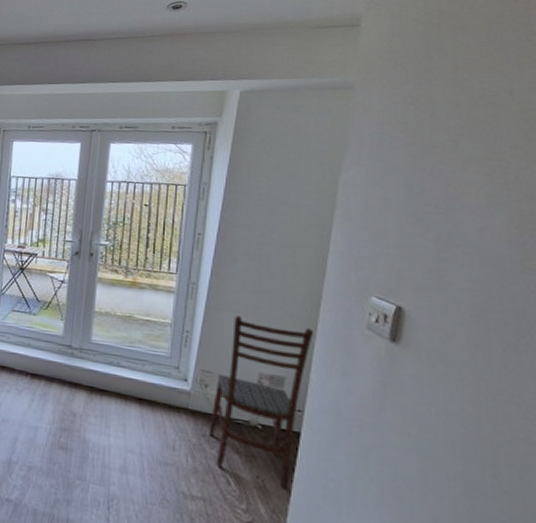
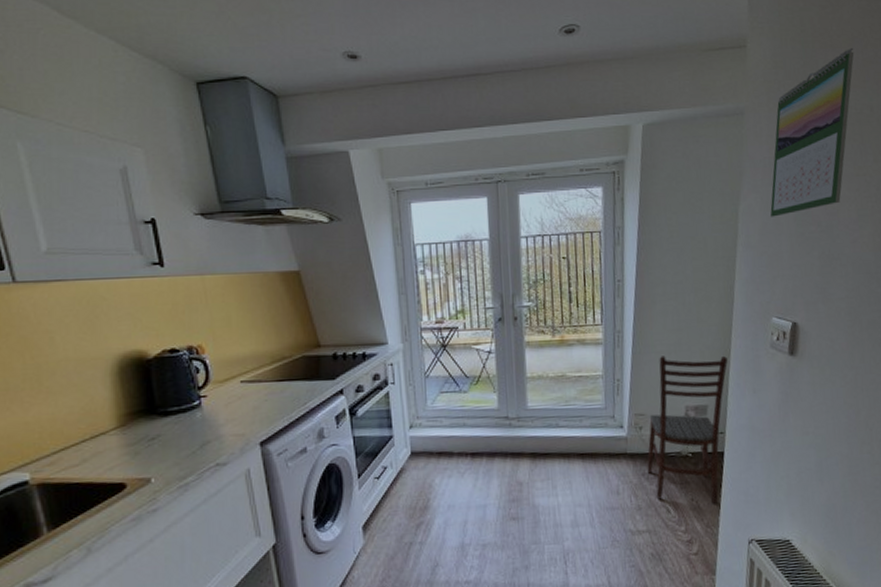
calendar: none [377,30,491,193] -> present [770,47,854,217]

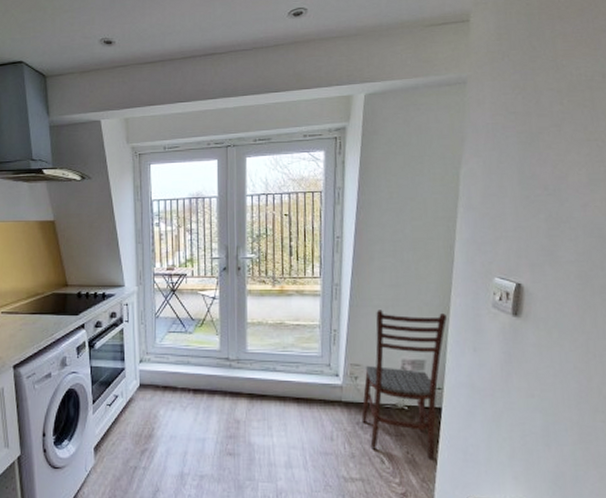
calendar: present [770,47,854,217] -> none [493,17,584,180]

